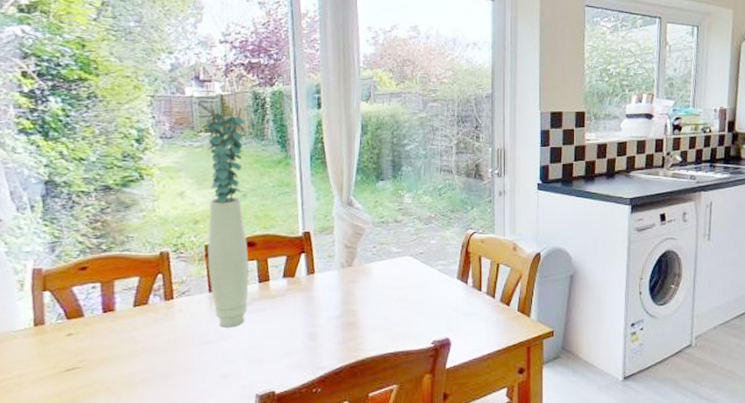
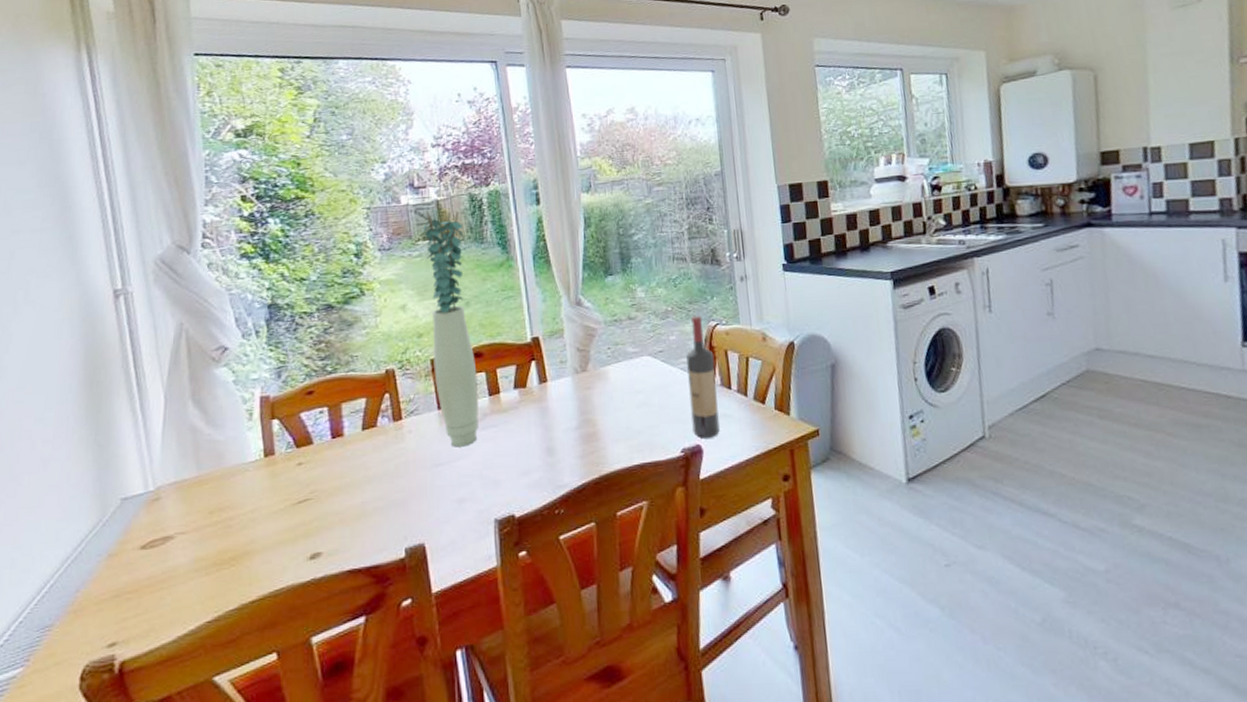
wine bottle: none [444,223,469,333] -> present [686,315,720,438]

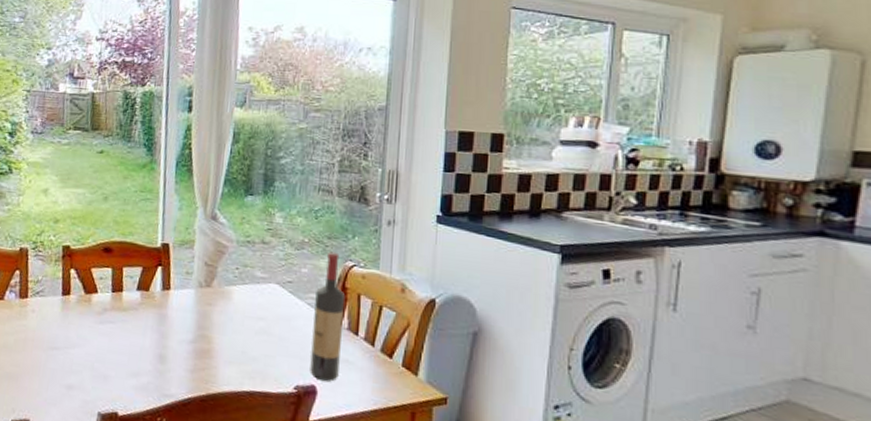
vase: present [422,211,479,447] -> none [63,102,114,337]

